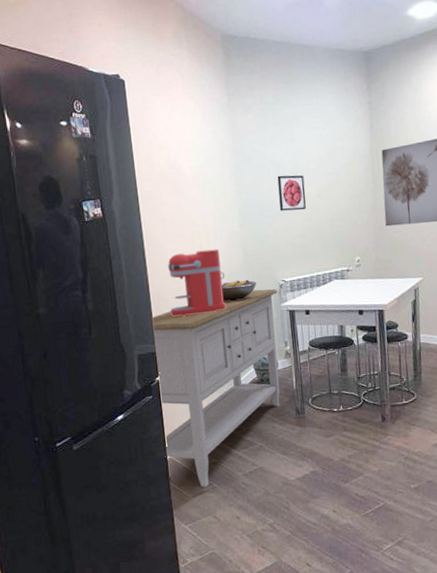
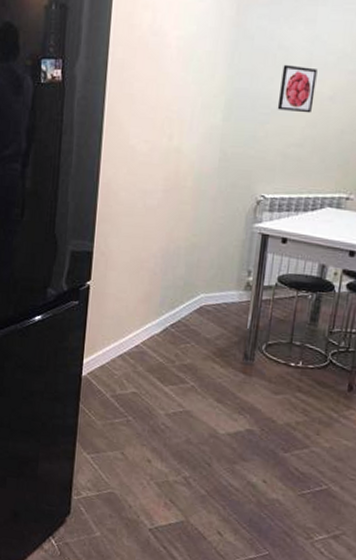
sideboard: present [152,289,280,487] -> none [80,201,253,418]
coffee maker: present [168,249,226,317] -> none [119,141,193,219]
fruit bowl: present [221,279,257,301] -> none [184,185,230,210]
vase: present [252,353,279,385] -> none [202,280,236,317]

